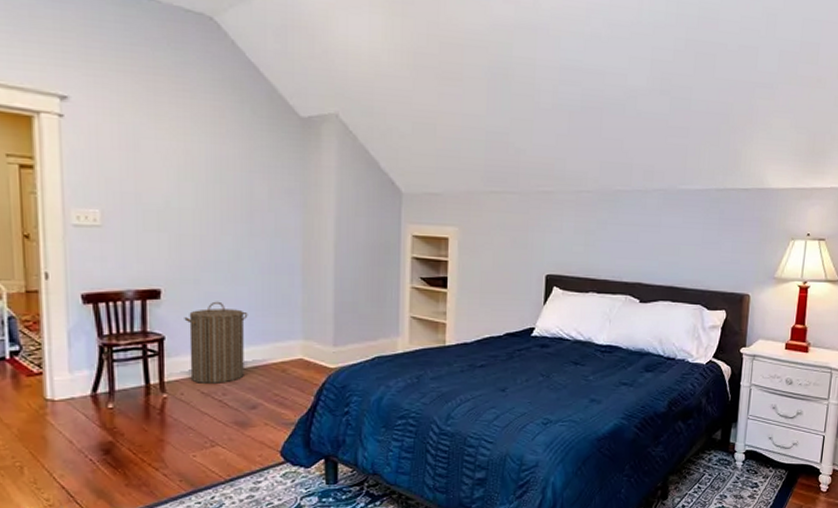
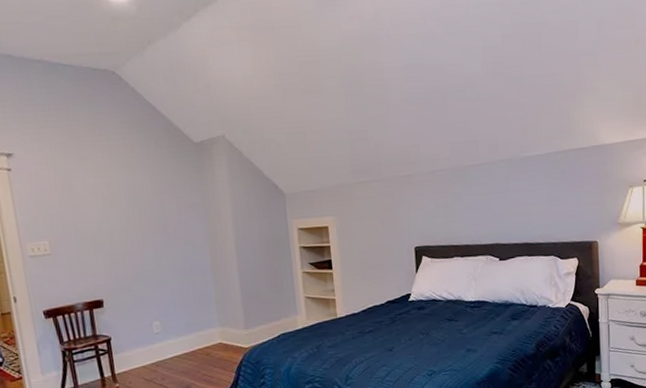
laundry hamper: present [184,301,248,383] -> none [124,303,177,372]

